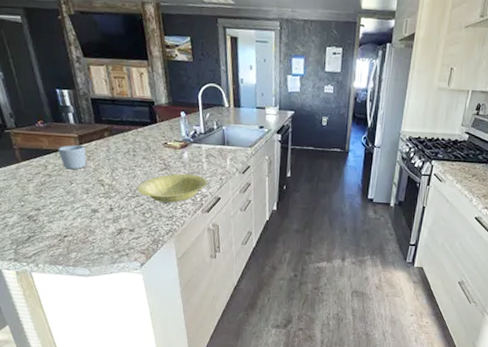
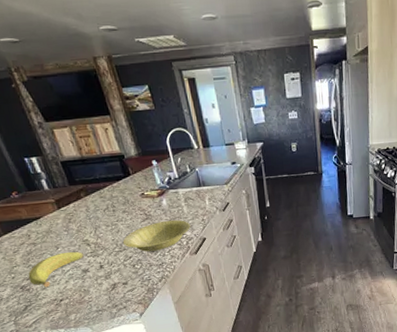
banana: none [37,188,96,222] -> present [28,251,84,288]
mug: present [58,144,87,170] -> none [37,209,69,235]

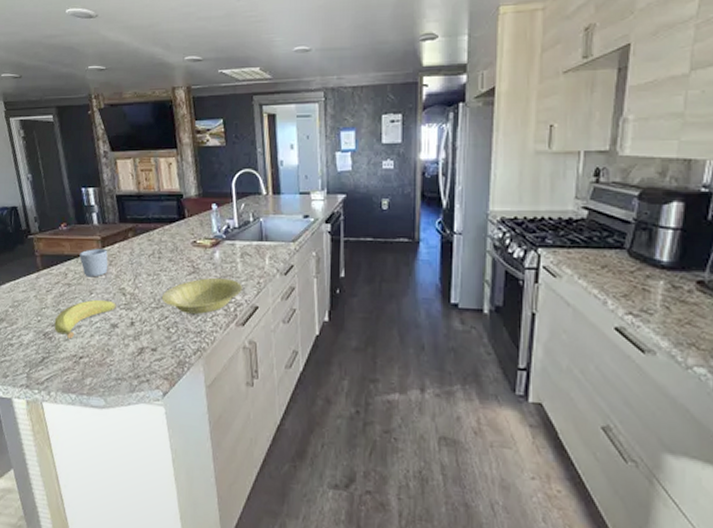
mug: none [37,209,69,235] -> present [79,248,108,278]

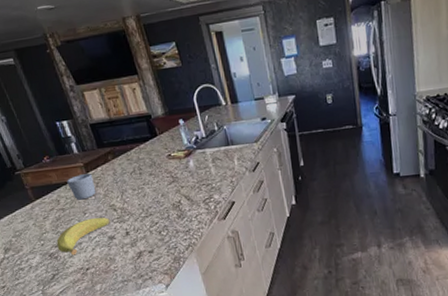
bowl: present [161,277,243,314] -> none [149,182,219,217]

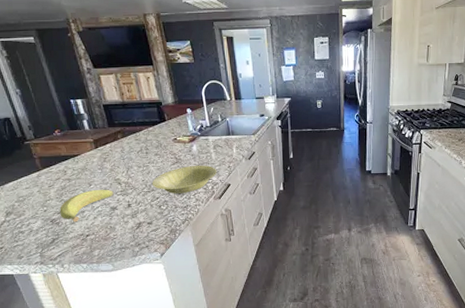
mug: present [67,173,96,200] -> none [75,148,103,172]
bowl: none [149,182,219,217] -> present [151,165,217,194]

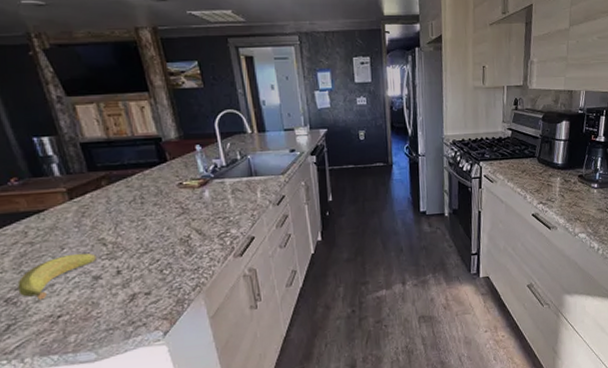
bowl: present [151,165,217,194] -> none [149,214,237,253]

